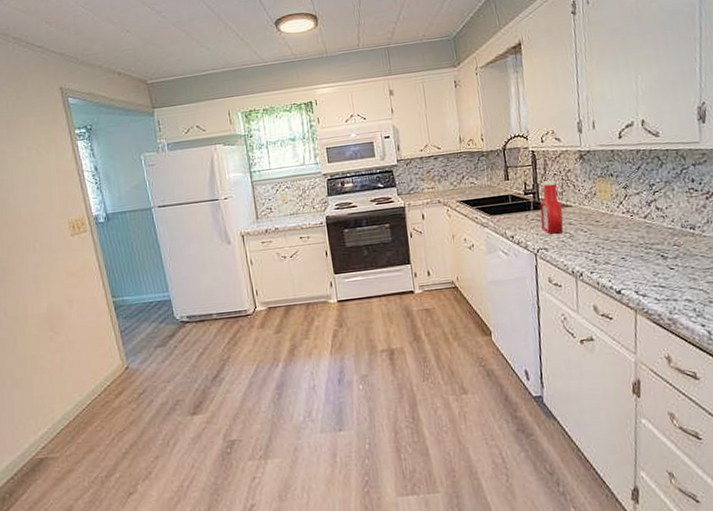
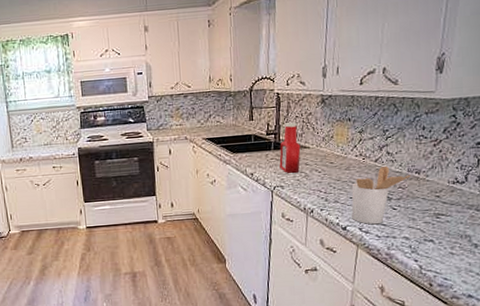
utensil holder: none [622,223,685,287] -> present [351,166,411,225]

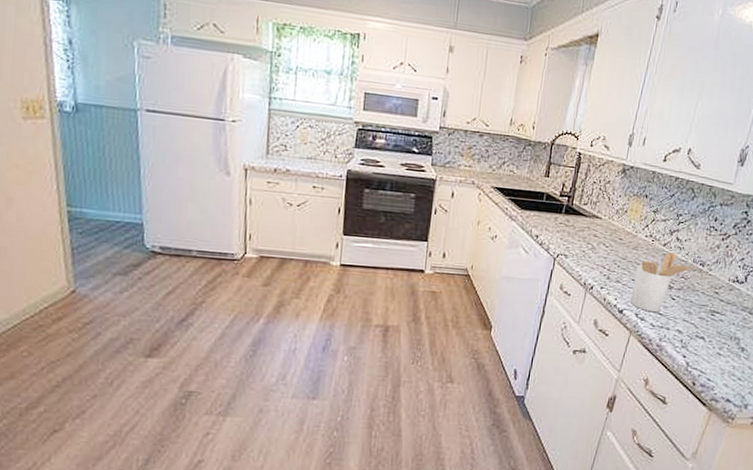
ketchup bottle: present [279,122,301,173] -> none [567,187,593,243]

